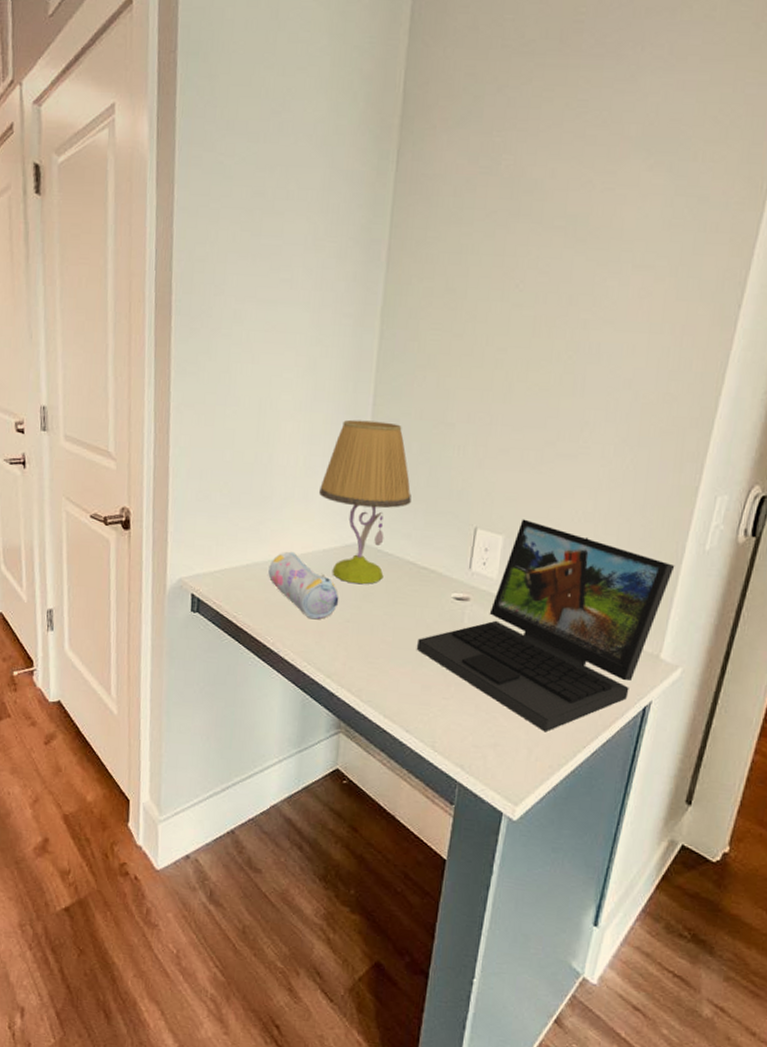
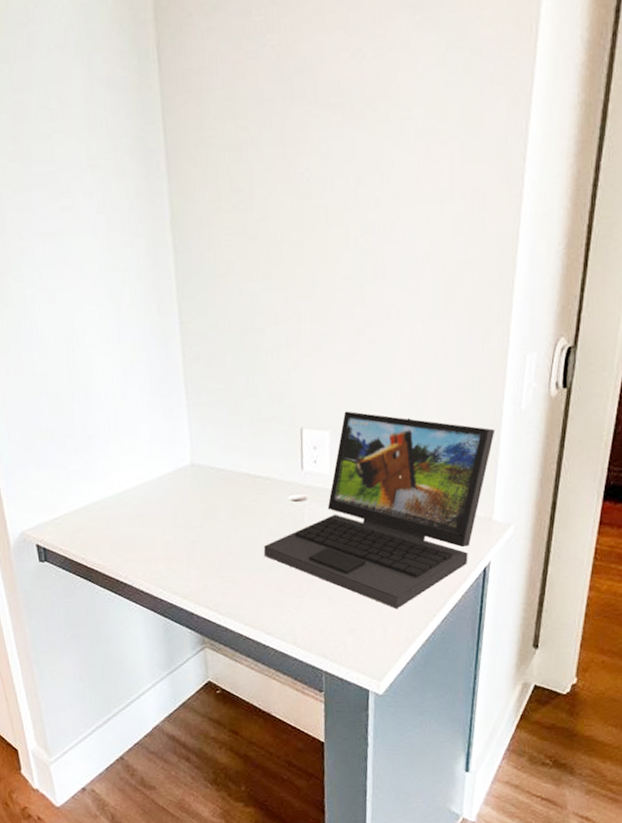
pencil case: present [268,551,339,620] -> none [107,484,182,547]
table lamp: present [319,419,412,585] -> none [142,338,234,505]

